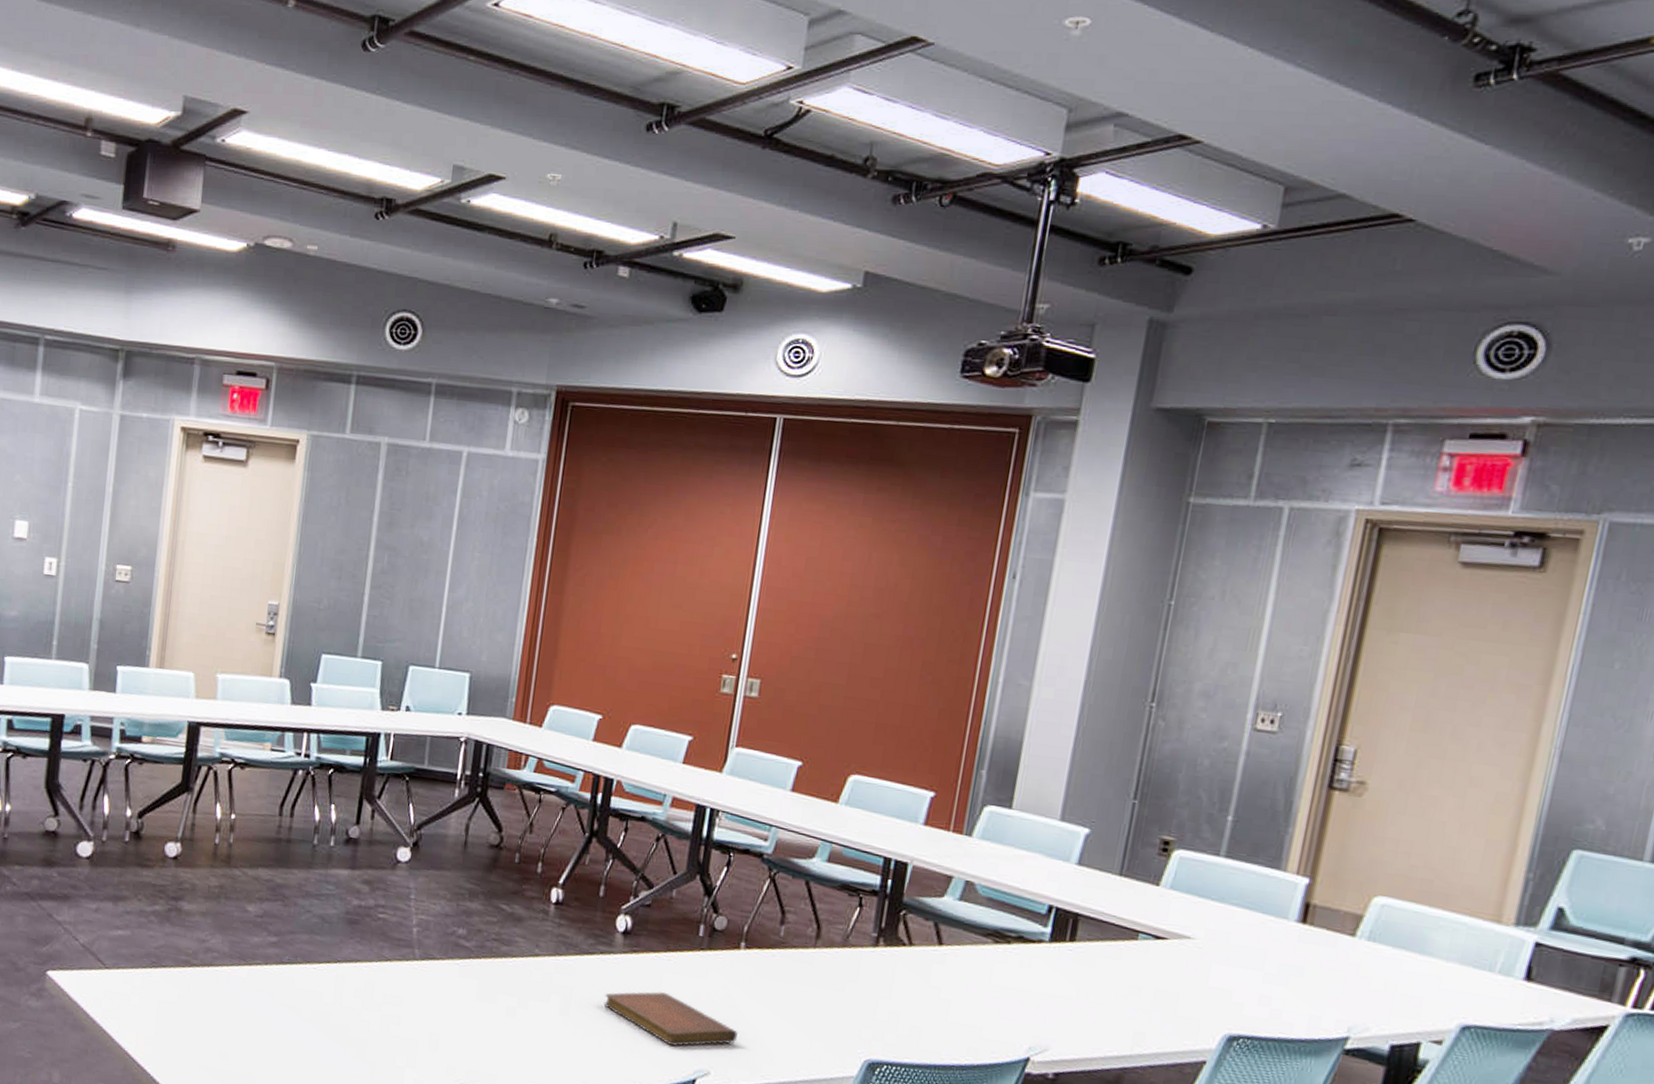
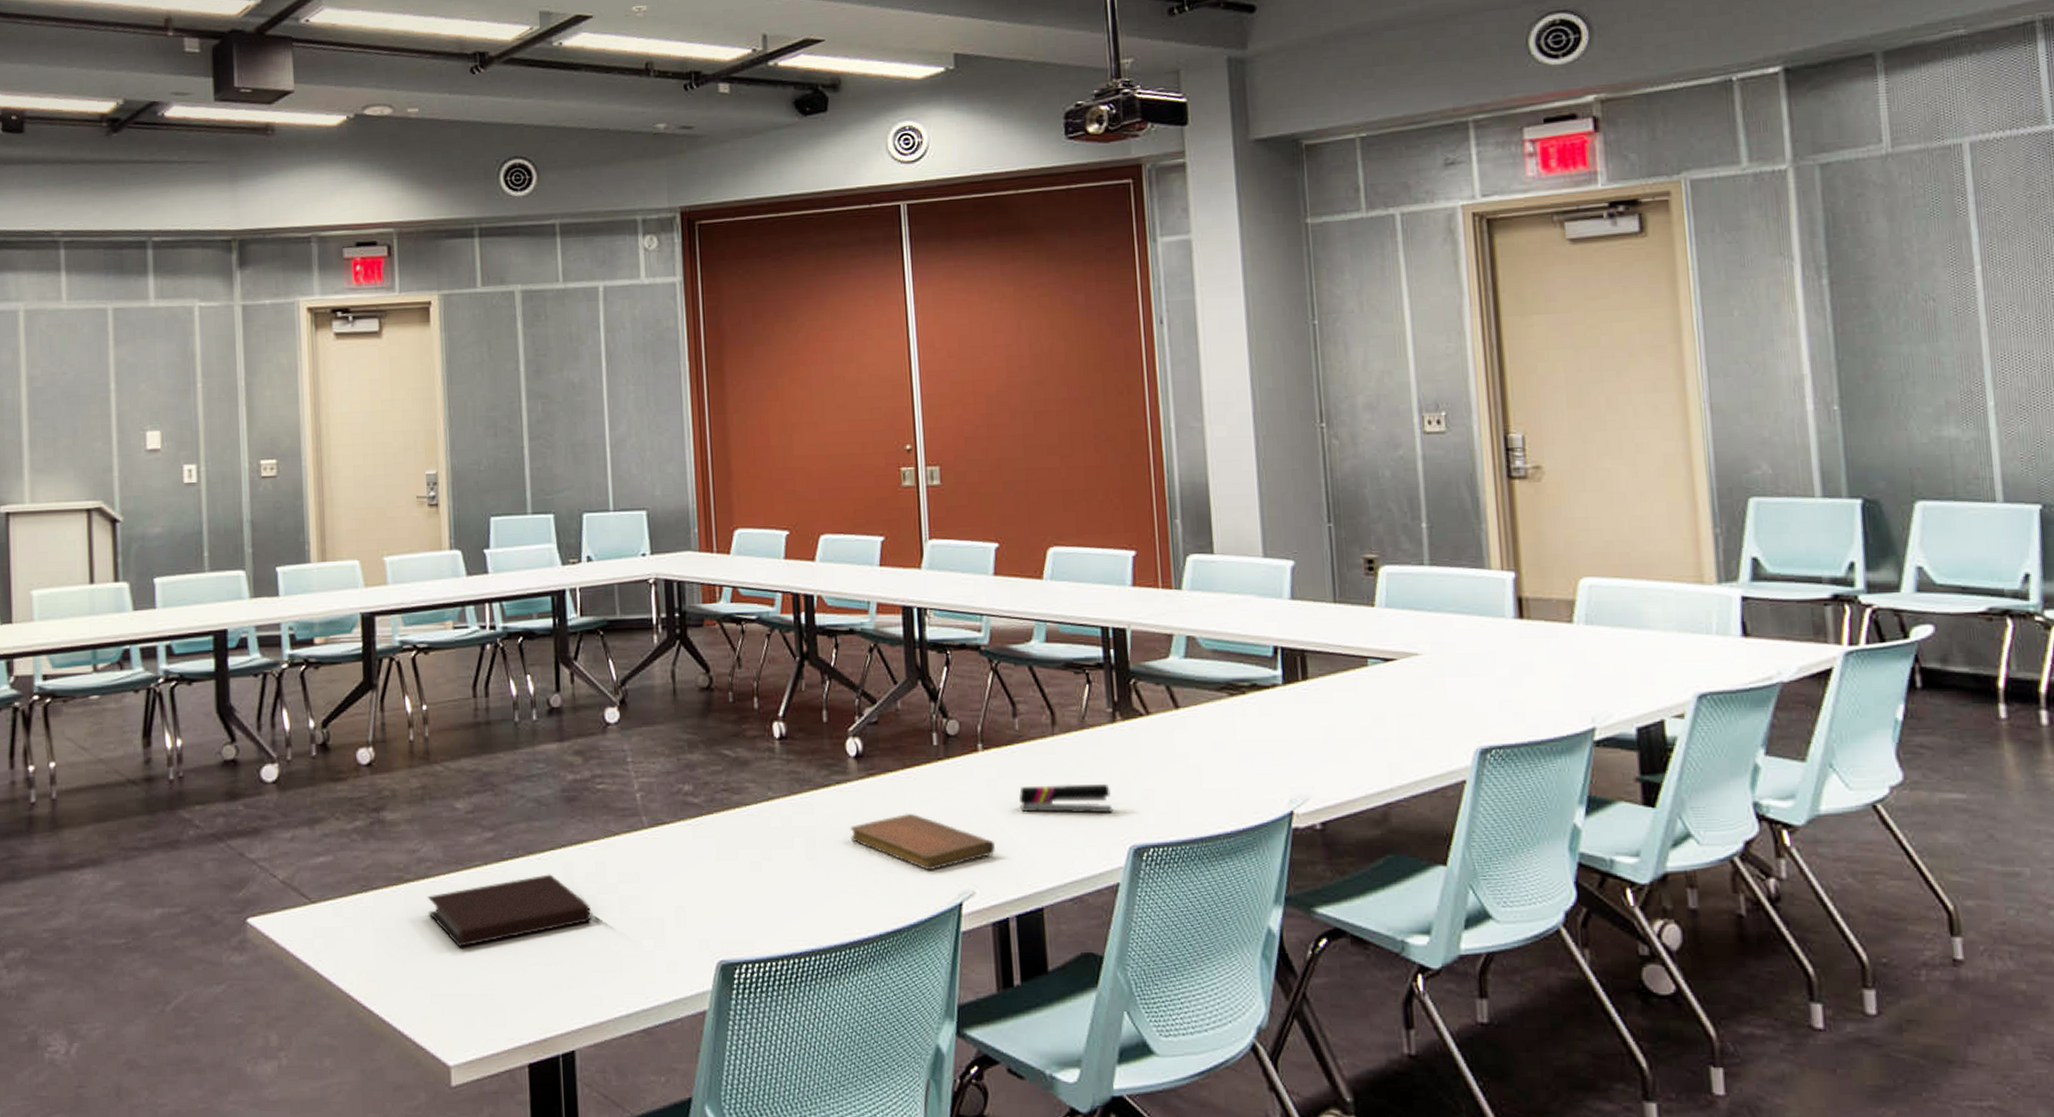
notebook: none [207,981,355,1033] -> present [427,874,592,948]
stapler: none [769,988,859,1027] -> present [1019,783,1113,814]

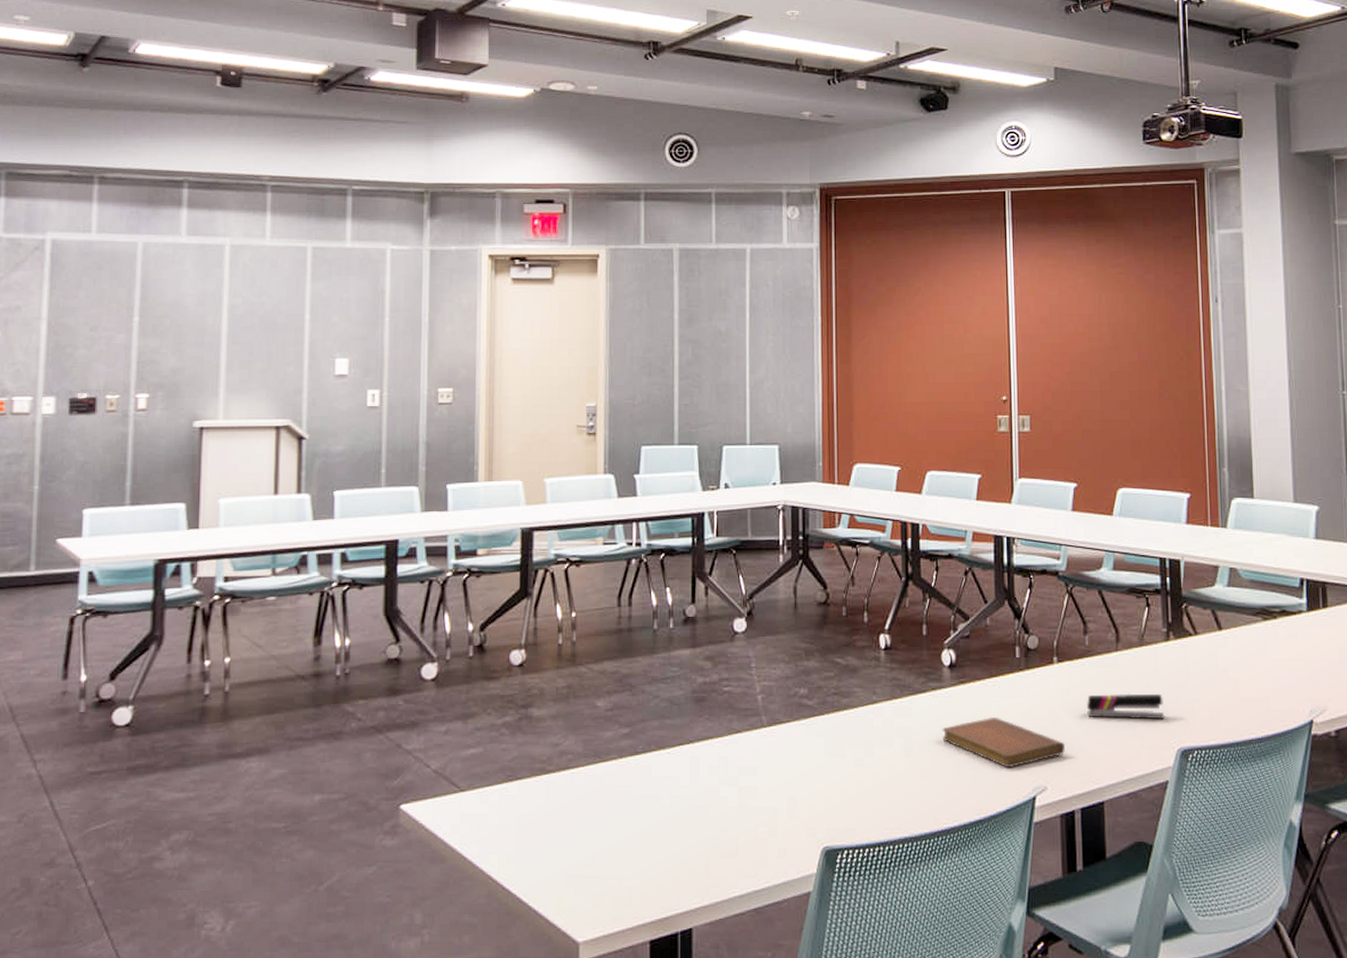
notebook: present [427,874,592,948] -> none [566,767,714,834]

